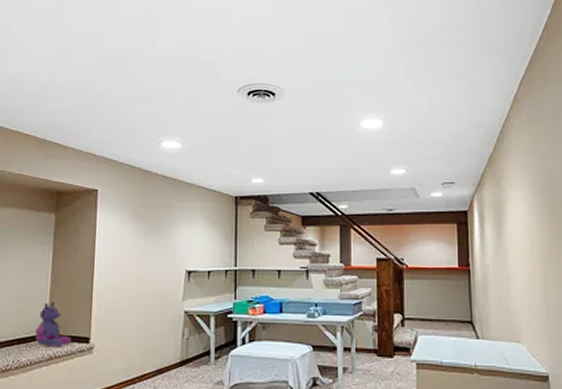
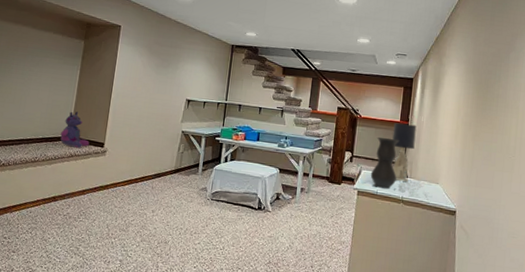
vase: none [430,290,464,358] -> present [370,137,399,190]
table lamp: none [451,269,482,345] -> present [392,122,417,182]

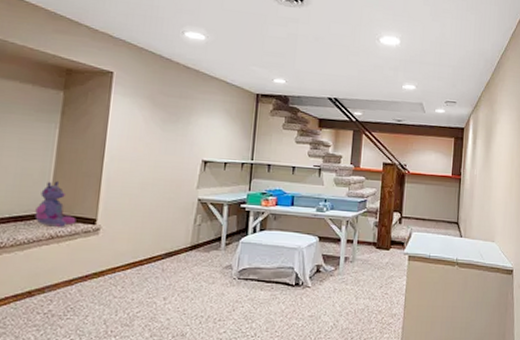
vase: present [370,137,399,190] -> none [422,194,451,252]
table lamp: present [392,122,417,182] -> none [444,177,469,243]

